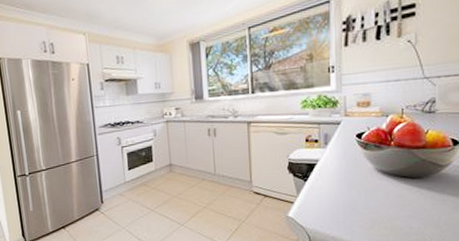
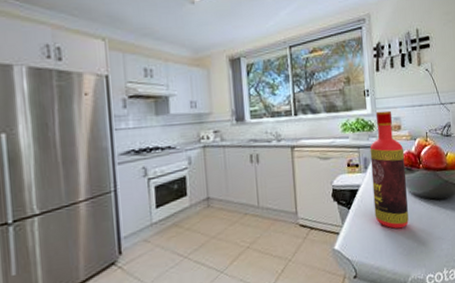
bottle: none [331,86,373,204] -> present [369,110,409,229]

